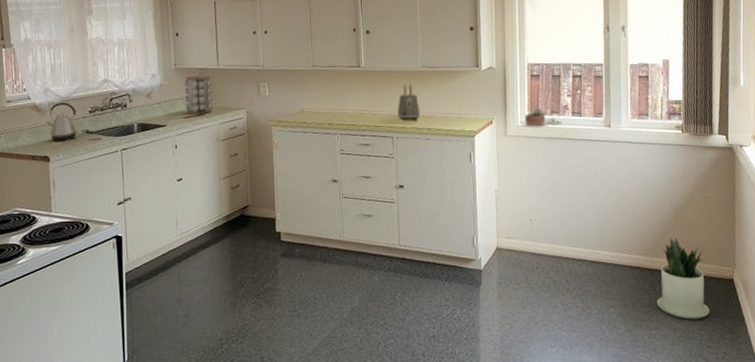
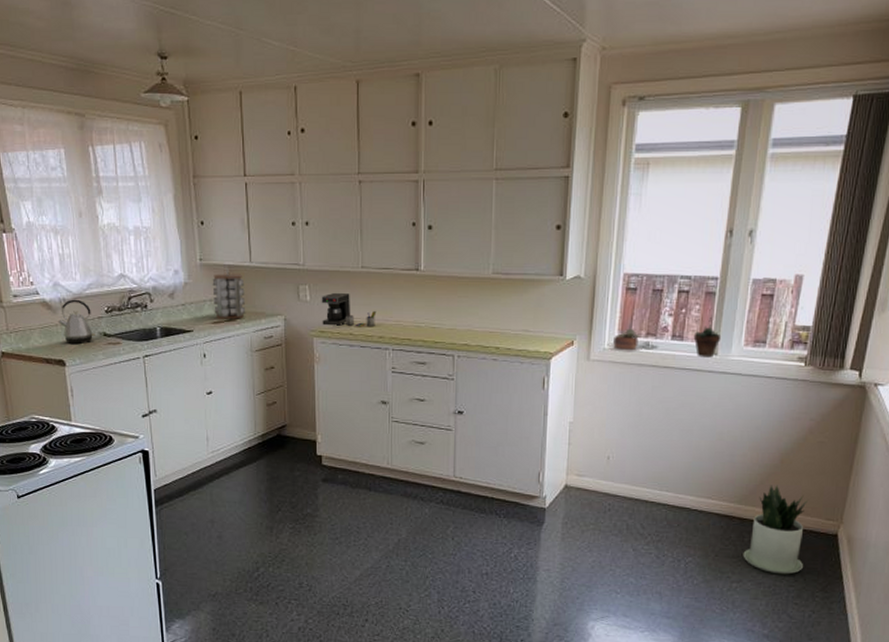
coffee maker: none [278,87,326,117] -> present [321,292,377,327]
toaster: present [397,84,420,123] -> none [461,293,488,340]
succulent plant: none [589,97,612,130] -> present [693,318,722,358]

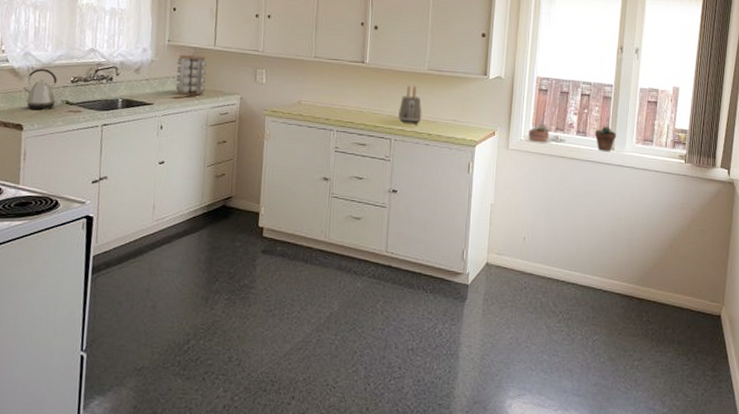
coffee maker: present [321,292,377,327] -> none [275,77,325,110]
toaster: none [461,293,488,340] -> present [398,85,422,126]
planter: present [743,485,808,575] -> none [642,268,694,354]

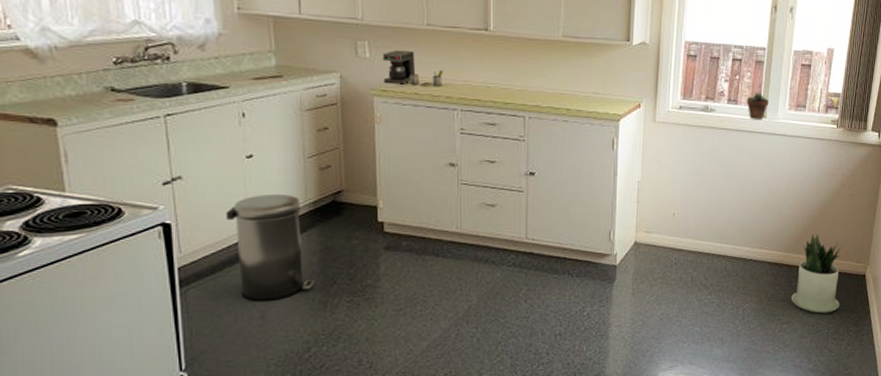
kettle: present [22,68,58,110] -> none [46,47,100,100]
pedal bin: none [137,196,201,293] -> present [226,195,315,302]
spice rack: present [175,50,207,96] -> none [253,19,295,76]
coffee maker: none [275,77,325,110] -> present [382,49,444,87]
toaster: present [398,85,422,126] -> none [532,55,559,101]
succulent plant: present [524,123,553,144] -> none [672,92,702,115]
planter: none [642,268,694,354] -> present [791,234,842,314]

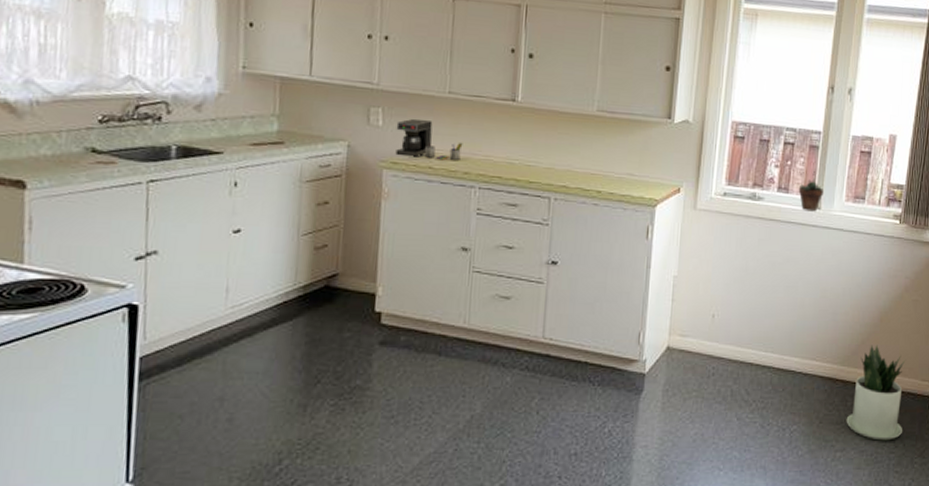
pedal bin: present [226,195,315,302] -> none [202,275,296,402]

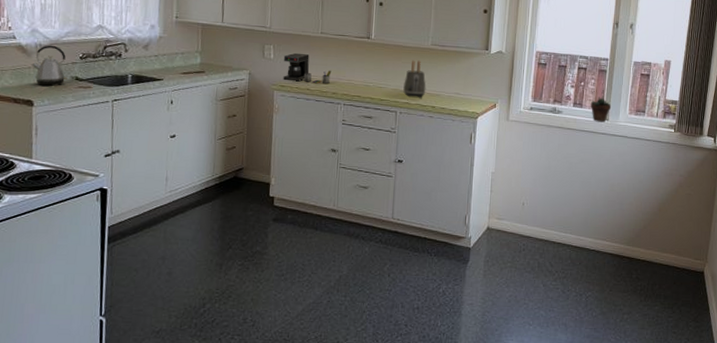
kettle: none [22,102,79,161] -> present [31,45,68,86]
toaster: none [559,130,590,182] -> present [403,60,426,99]
planter: present [846,345,905,441] -> none [631,229,680,307]

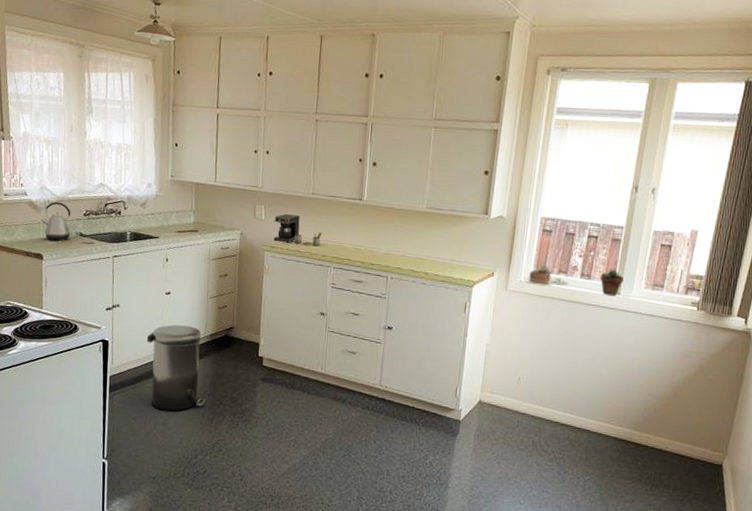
pedal bin: none [150,168,214,261] -> present [147,324,206,413]
toaster: present [403,60,426,99] -> none [395,224,420,265]
succulent plant: none [523,95,551,116] -> present [524,265,554,287]

